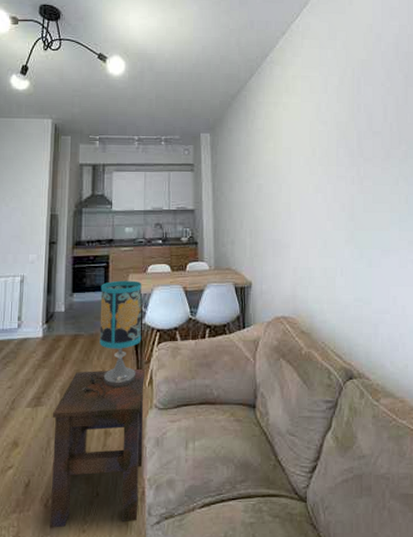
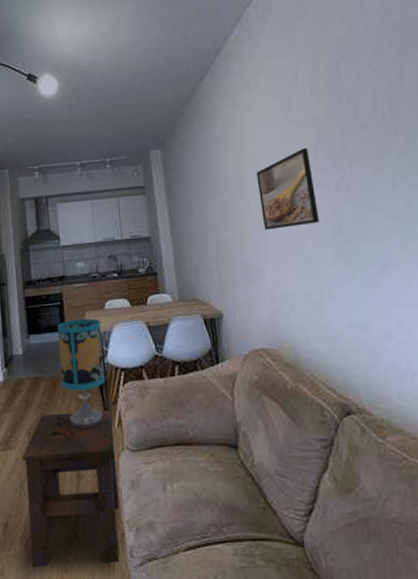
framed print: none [289,146,337,213] -> present [256,148,320,231]

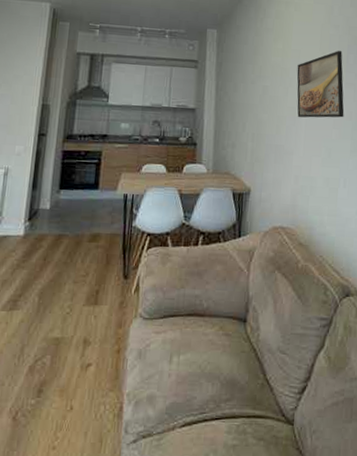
side table: present [22,409,120,567] -> none [17,274,133,444]
table lamp: present [48,318,106,440] -> none [62,179,135,303]

